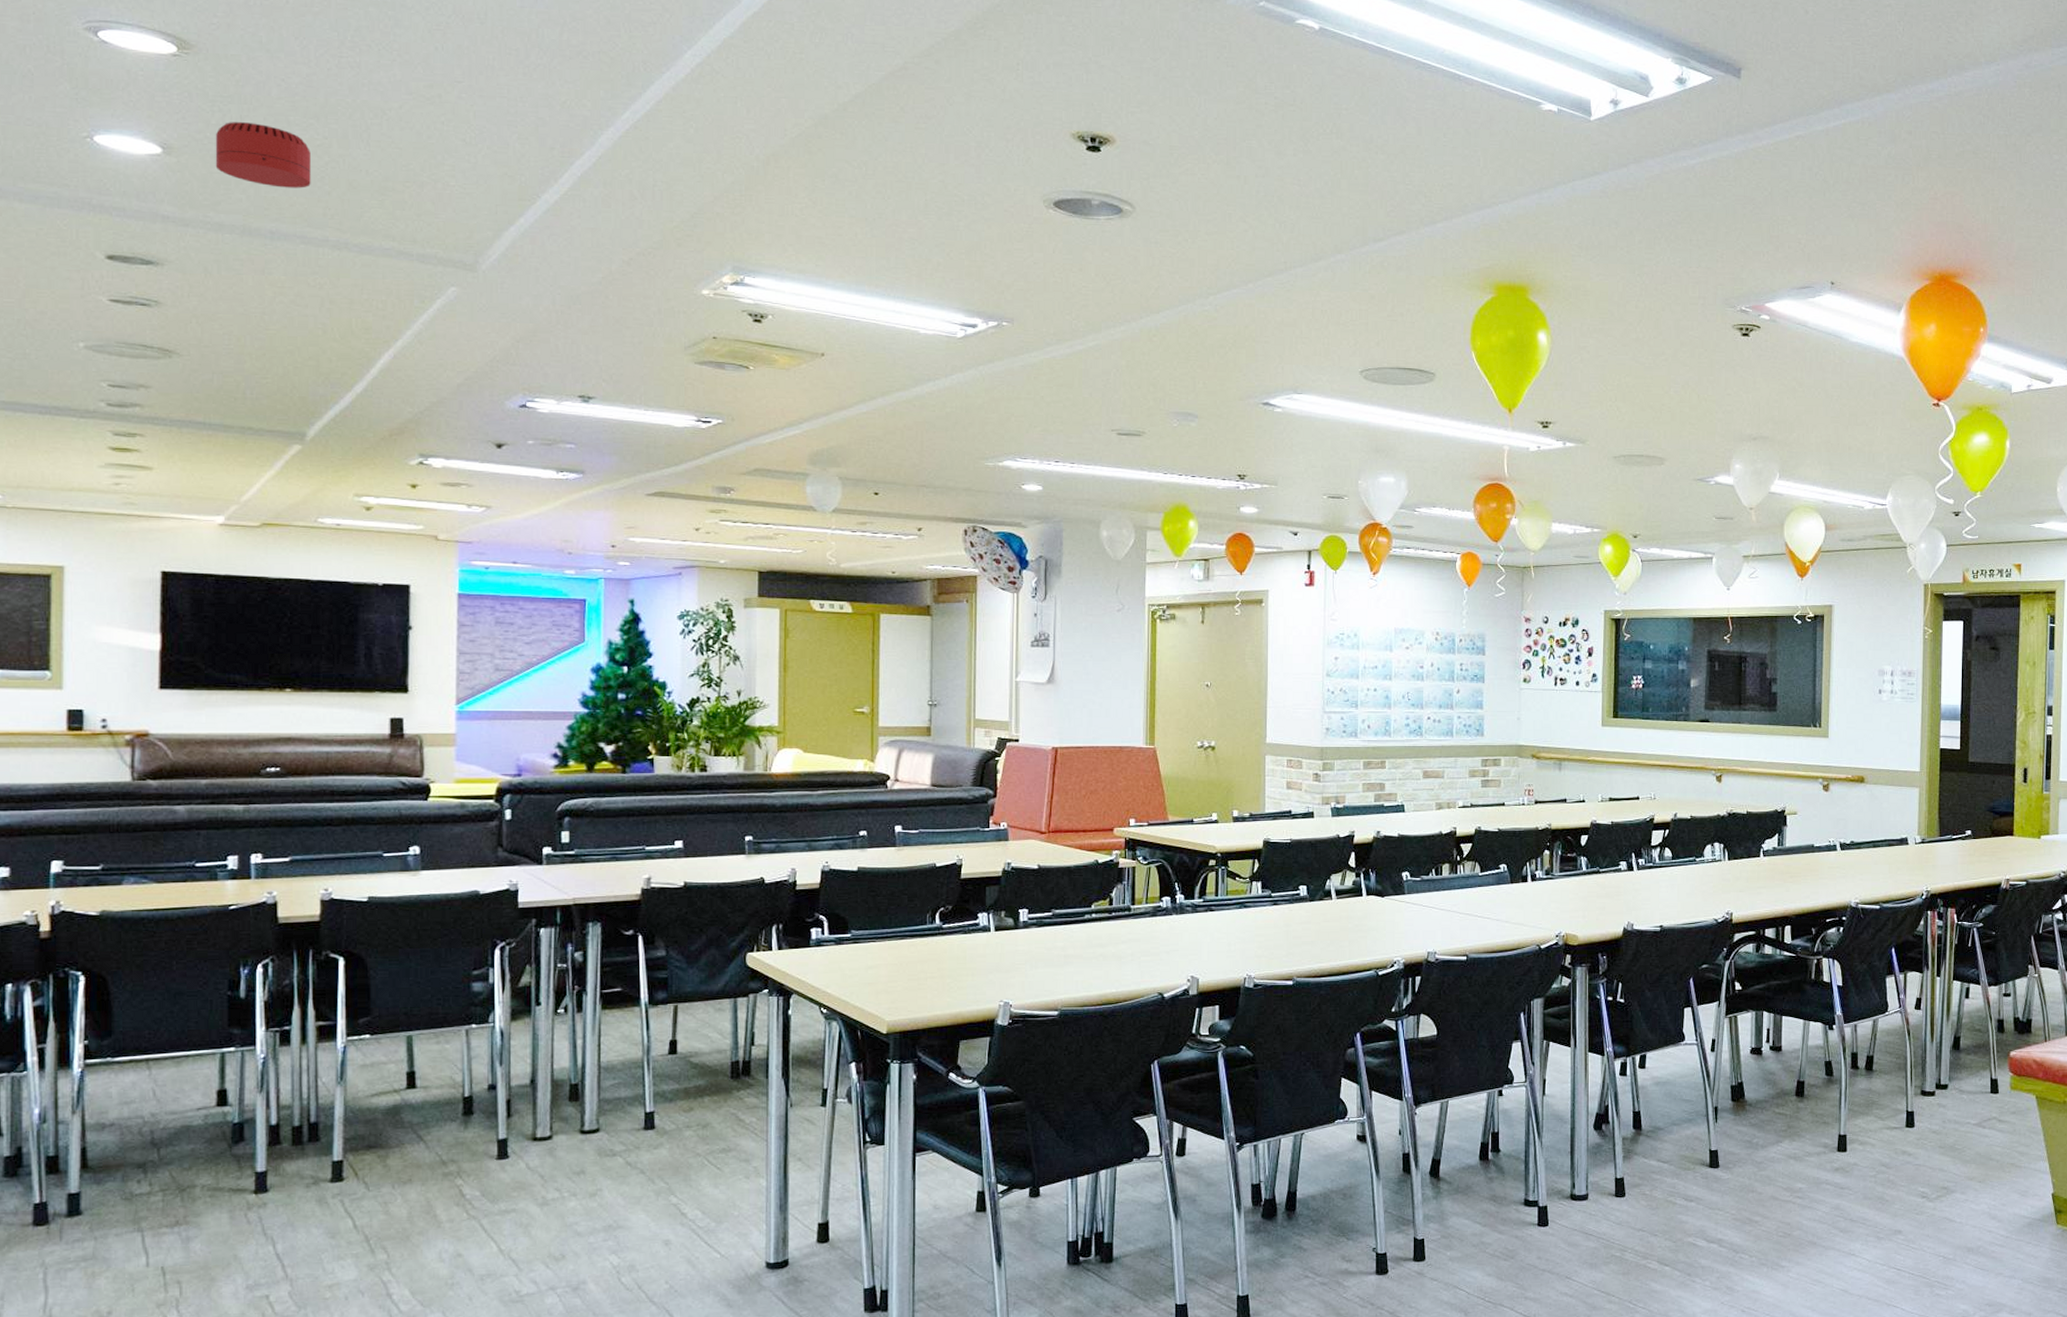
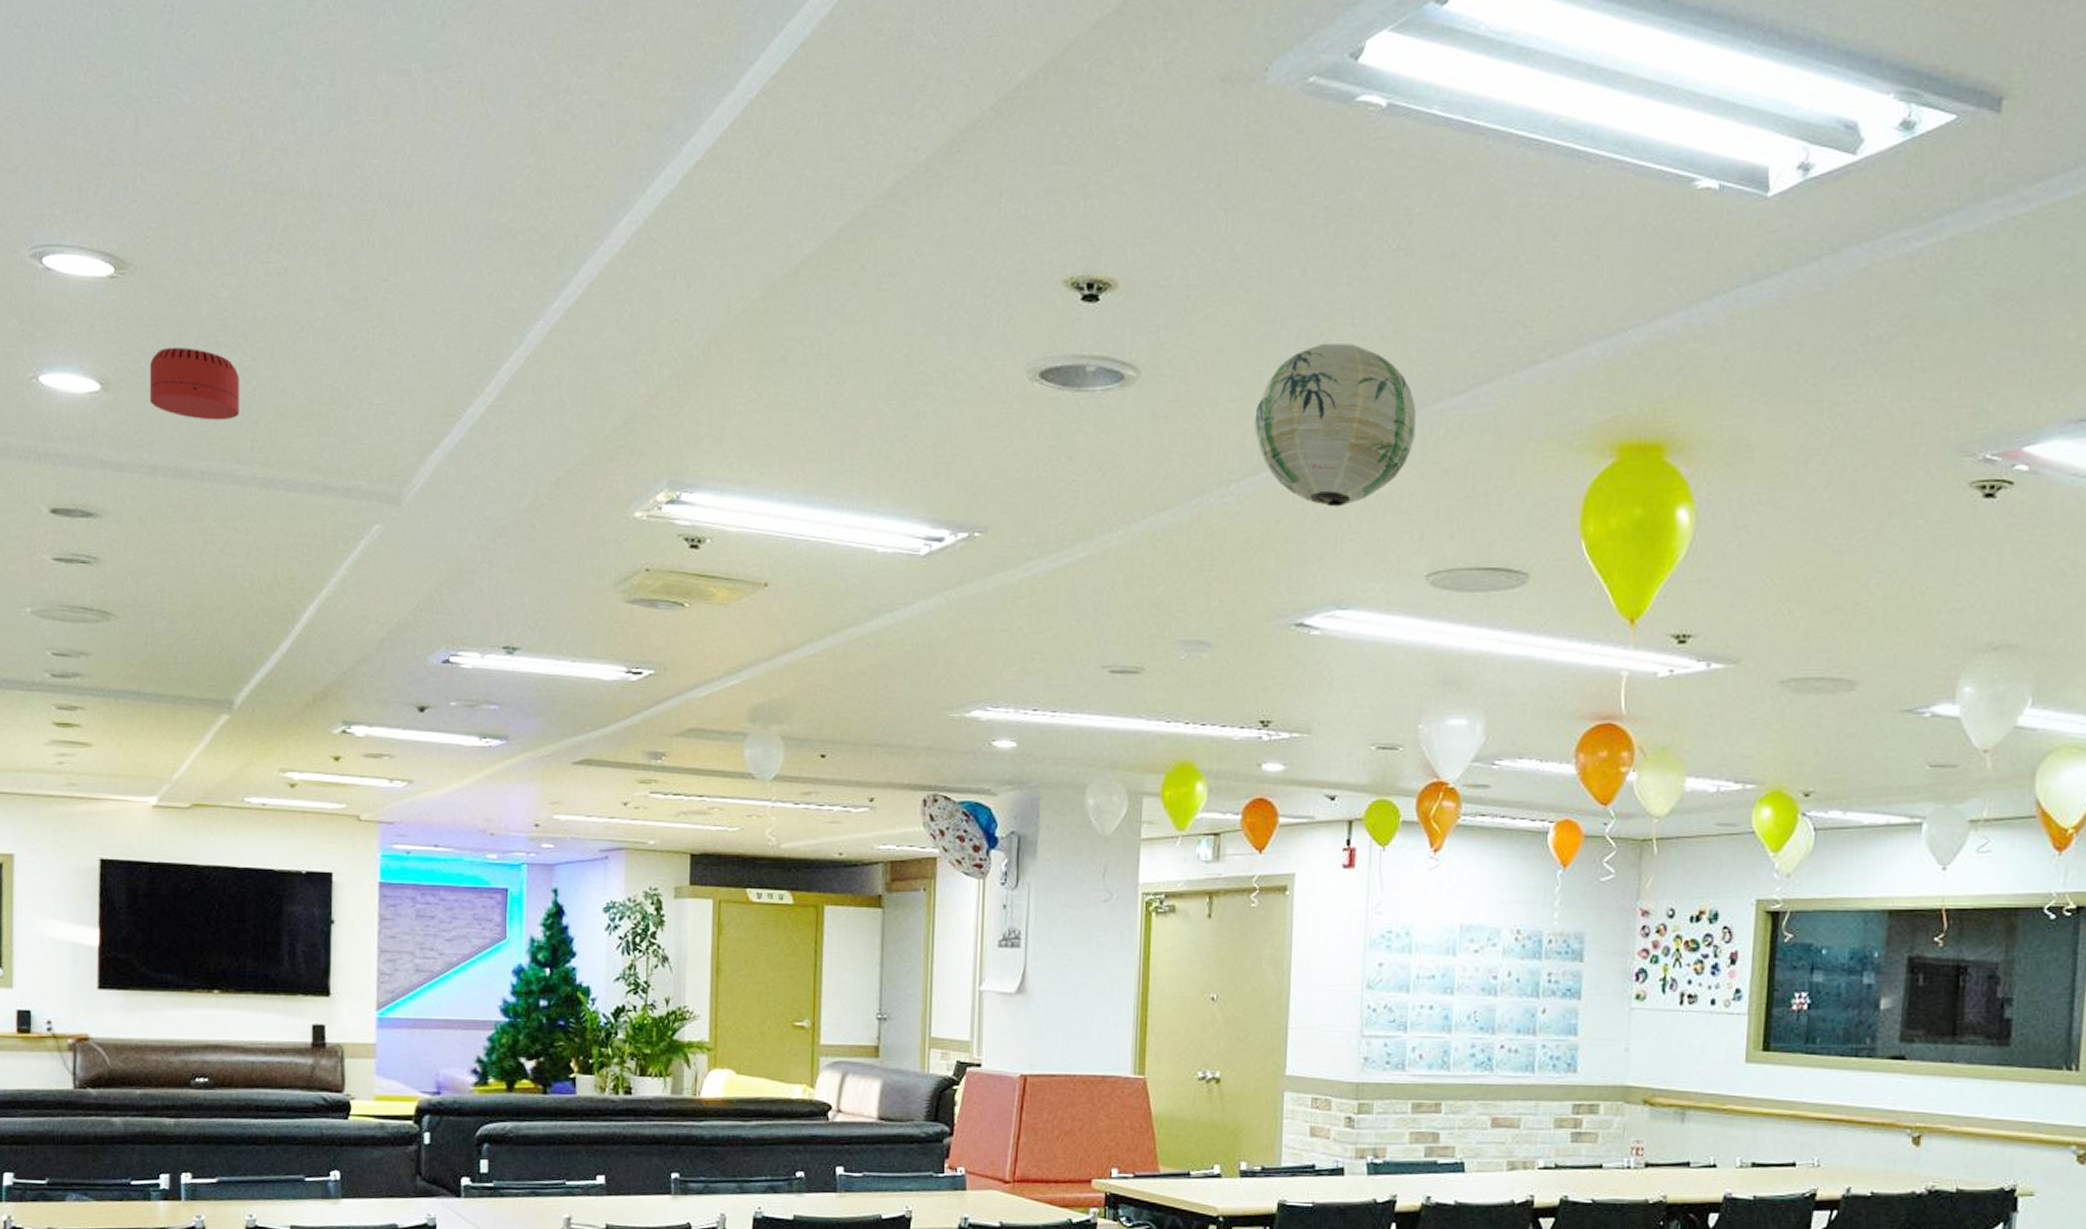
paper lantern: none [1227,197,1348,318] -> present [1255,343,1416,507]

